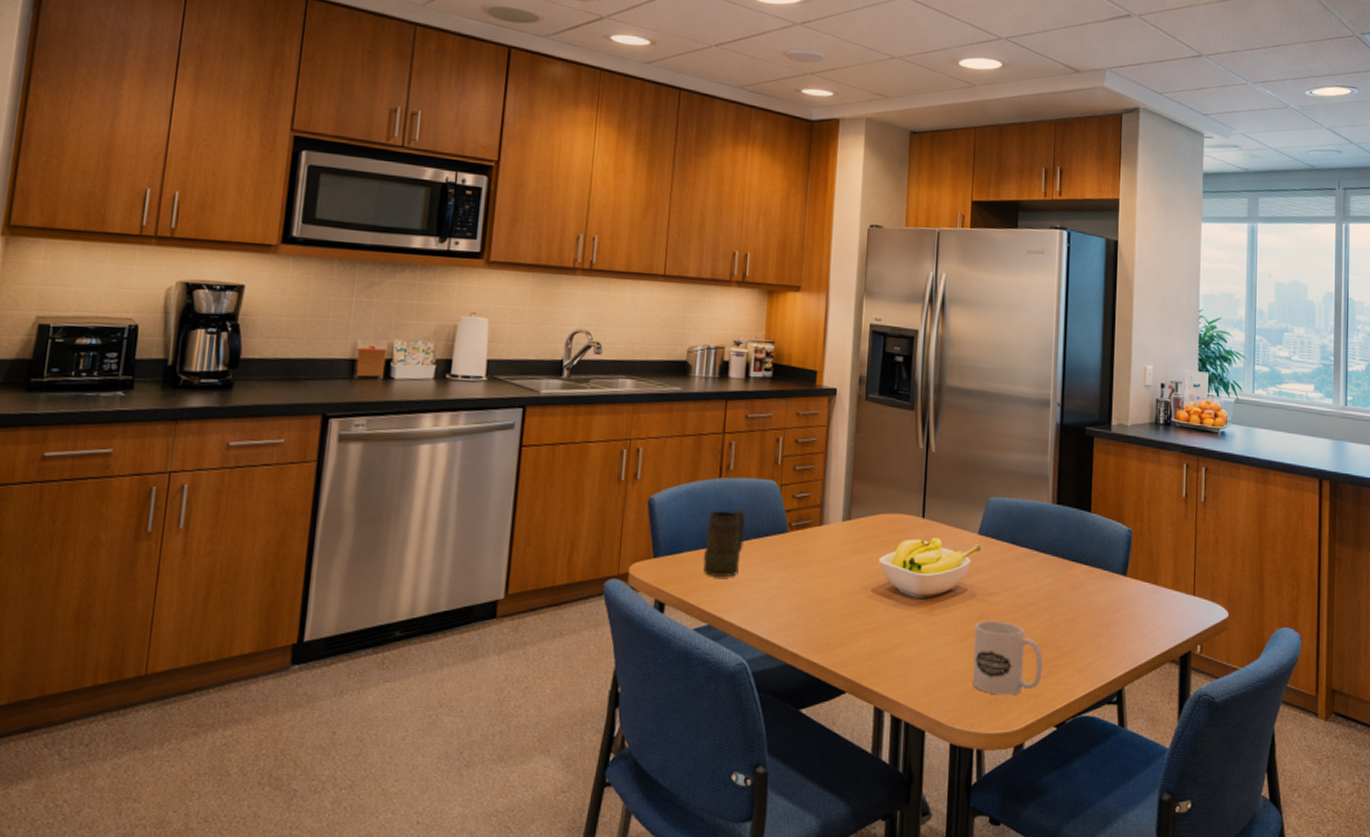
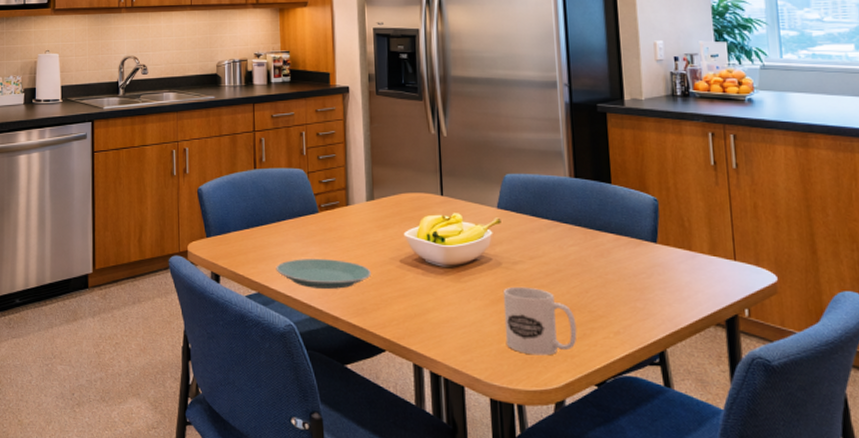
mug: present [702,509,745,577] -> none [247,194,281,252]
plate: none [732,586,839,621] -> present [276,259,371,289]

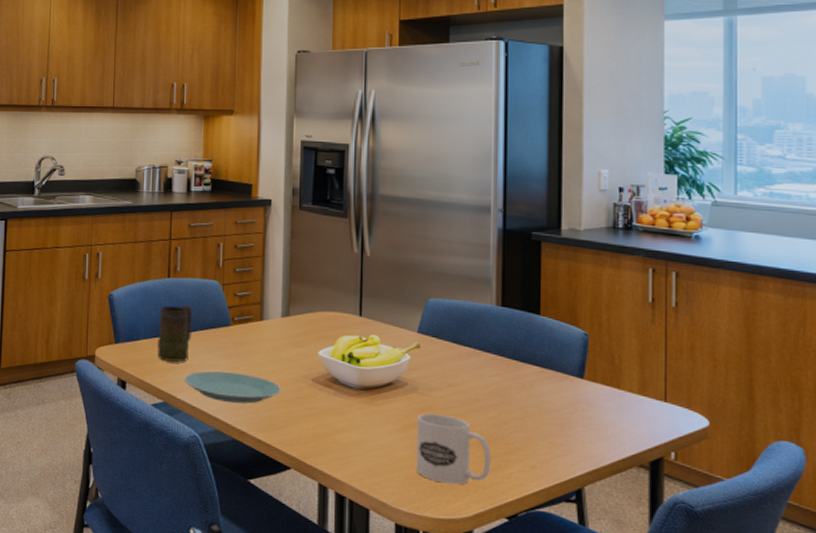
mug: none [247,194,281,252] -> present [156,304,192,362]

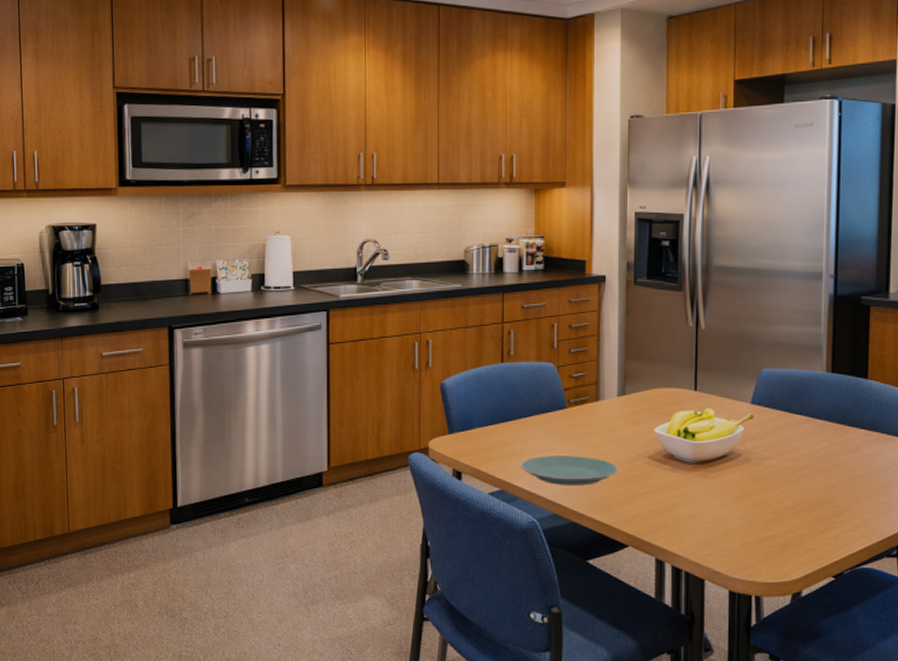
mug: present [156,304,192,362] -> none [492,389,527,448]
mug: present [416,413,491,485] -> none [749,482,820,549]

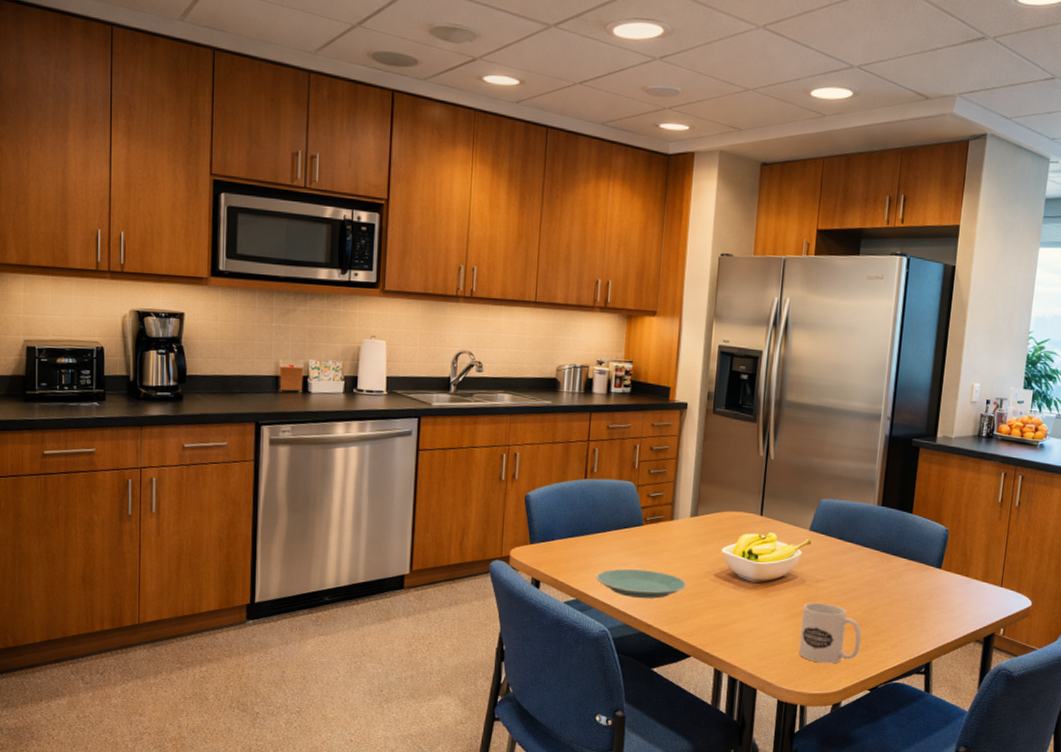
mug: none [749,482,820,549] -> present [798,602,862,664]

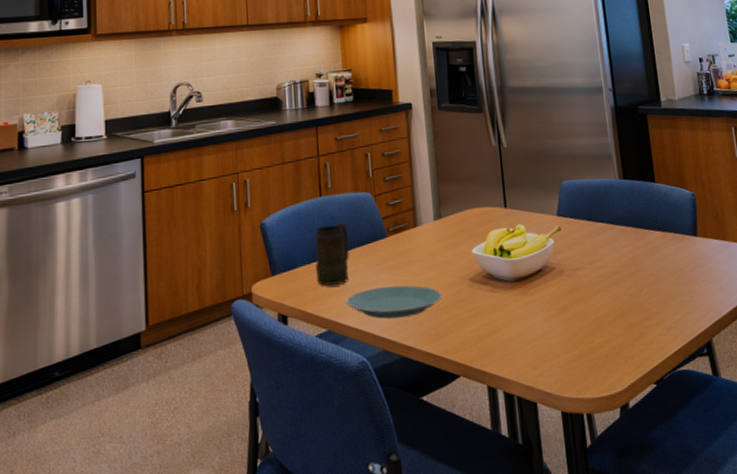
mug: none [571,505,607,561] -> present [315,222,350,286]
mug: present [798,602,862,664] -> none [567,292,636,361]

